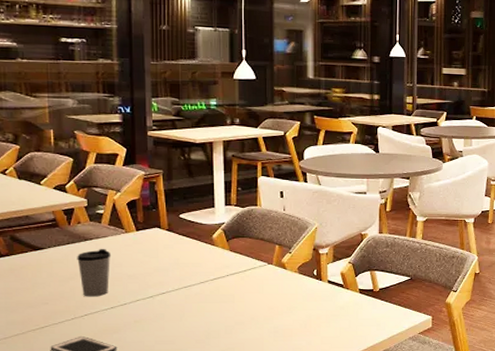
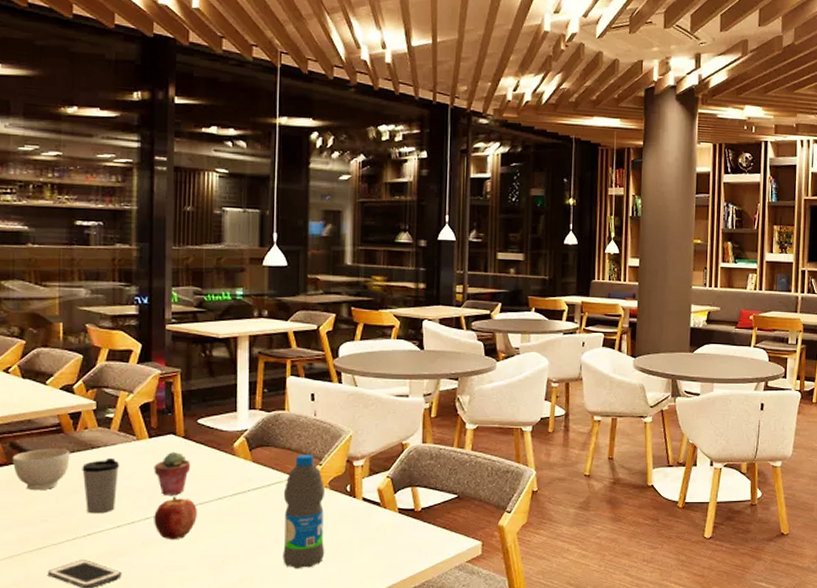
bowl: none [12,241,66,278] -> present [11,448,70,491]
potted succulent: none [142,242,175,280] -> present [154,451,191,495]
apple: none [144,281,182,319] -> present [154,496,197,540]
water bottle: none [258,243,296,342] -> present [283,454,326,569]

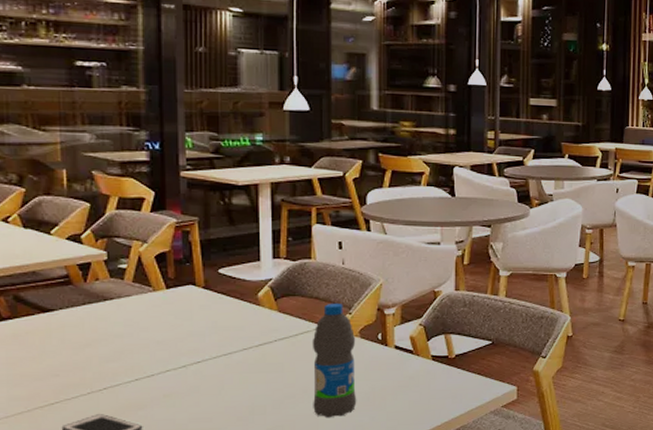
bowl: present [11,448,70,491] -> none [16,301,81,345]
coffee cup: present [82,459,120,514] -> none [94,310,136,367]
potted succulent: present [154,451,191,495] -> none [173,302,213,347]
apple: present [154,496,197,540] -> none [175,348,221,392]

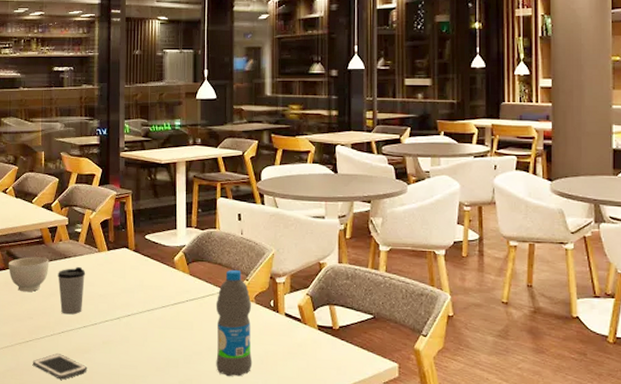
bowl: none [16,301,81,345] -> present [8,257,49,292]
coffee cup: none [94,310,136,367] -> present [58,267,86,315]

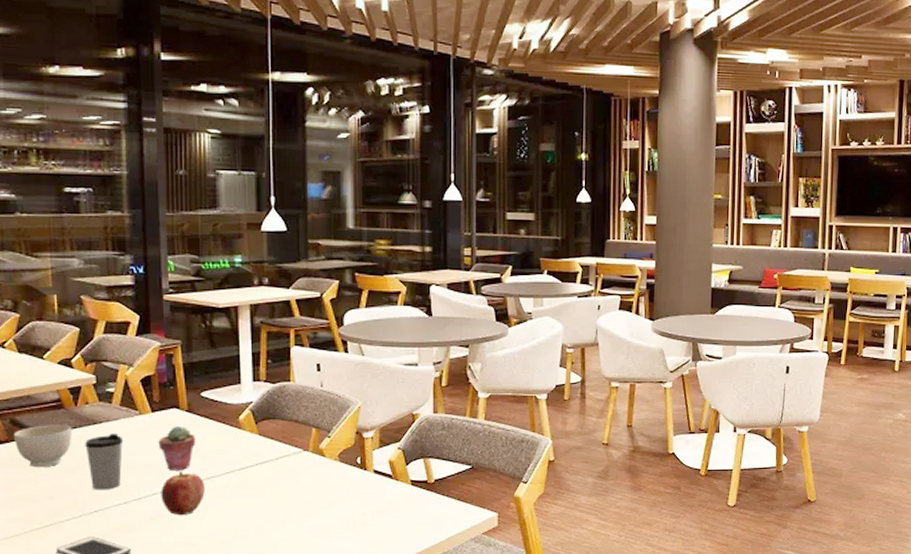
potted succulent: none [111,263,140,302] -> present [158,425,196,470]
apple: none [112,303,145,342] -> present [161,471,205,516]
water bottle: present [216,269,253,377] -> none [292,426,337,544]

